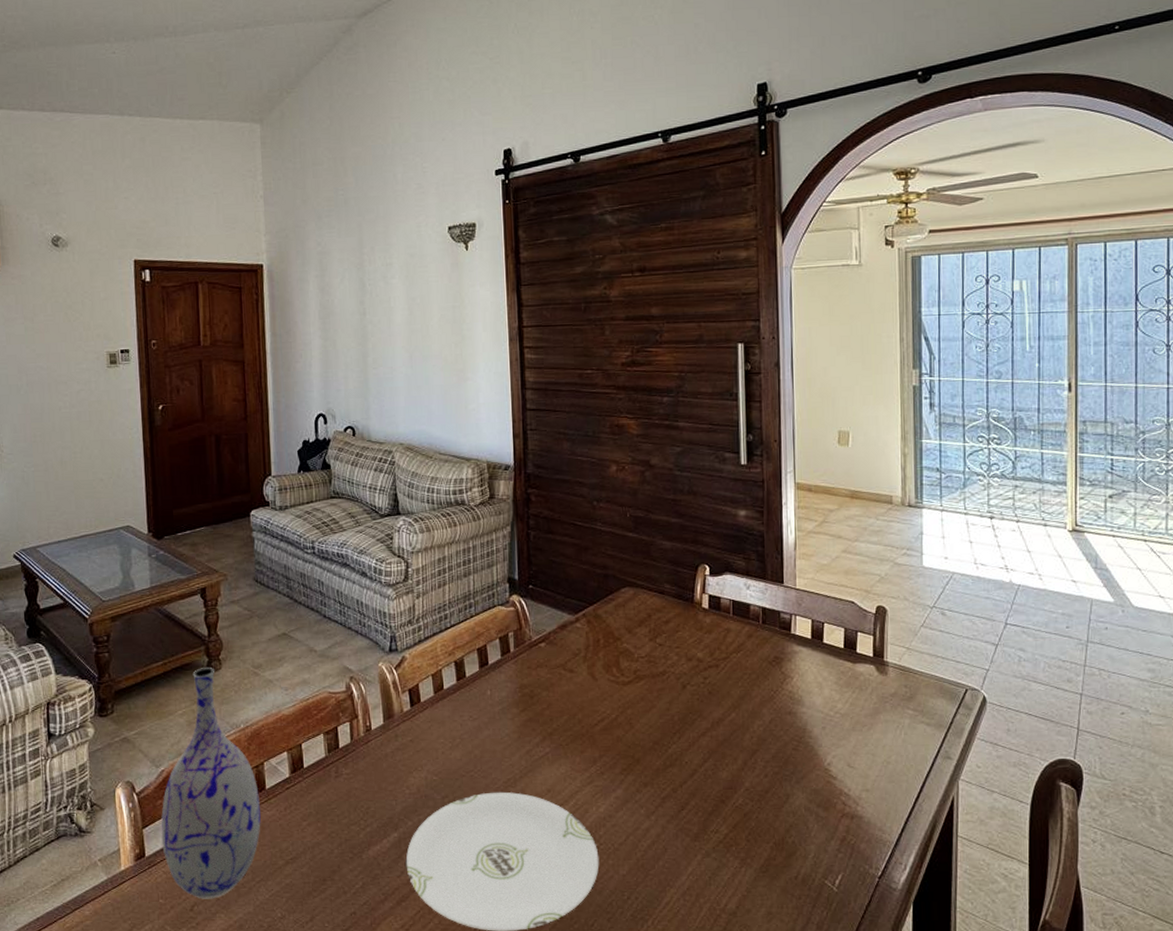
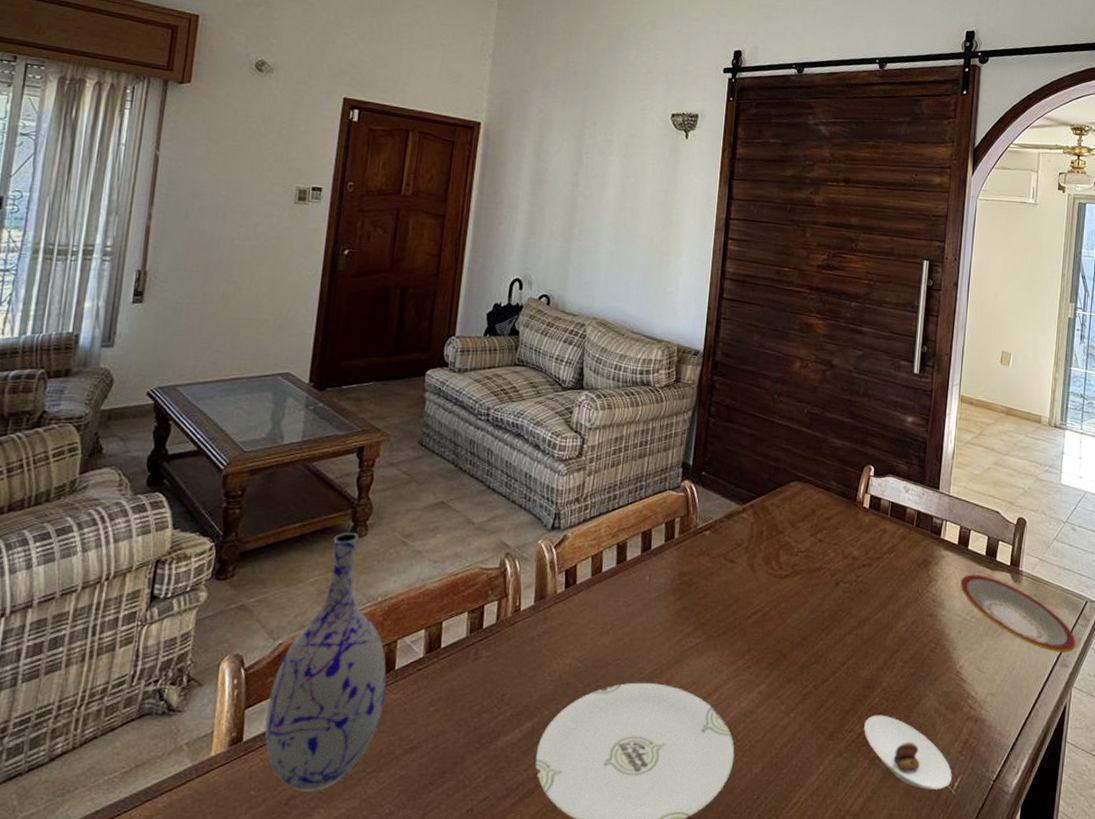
saucer: none [730,815,832,888] -> present [864,715,952,791]
plate: none [819,668,959,745] -> present [960,574,1076,653]

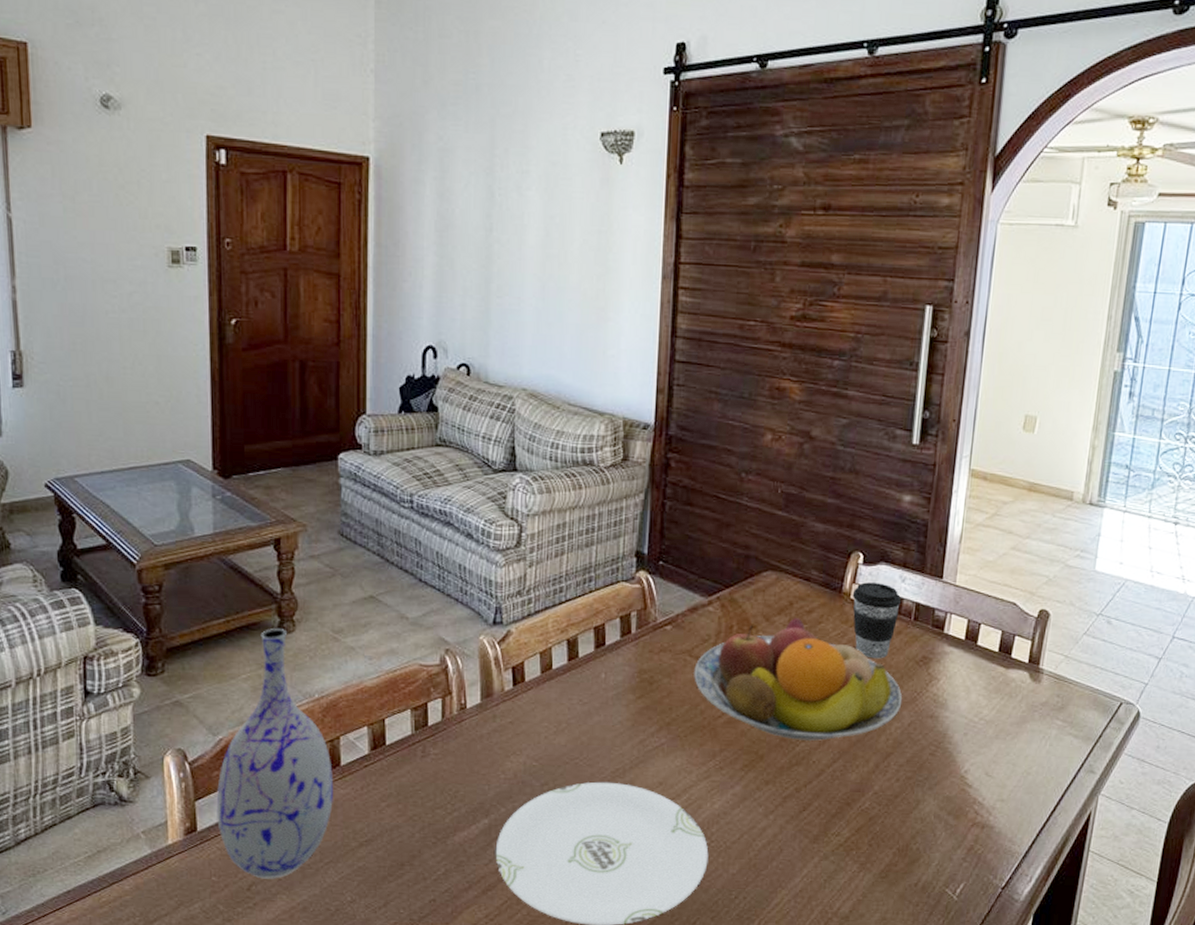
fruit bowl: none [728,524,907,639] -> present [694,618,903,741]
coffee cup: none [864,492,906,562] -> present [852,582,902,659]
saucer: present [864,715,952,791] -> none [853,819,954,896]
plate: present [960,574,1076,653] -> none [967,672,1106,759]

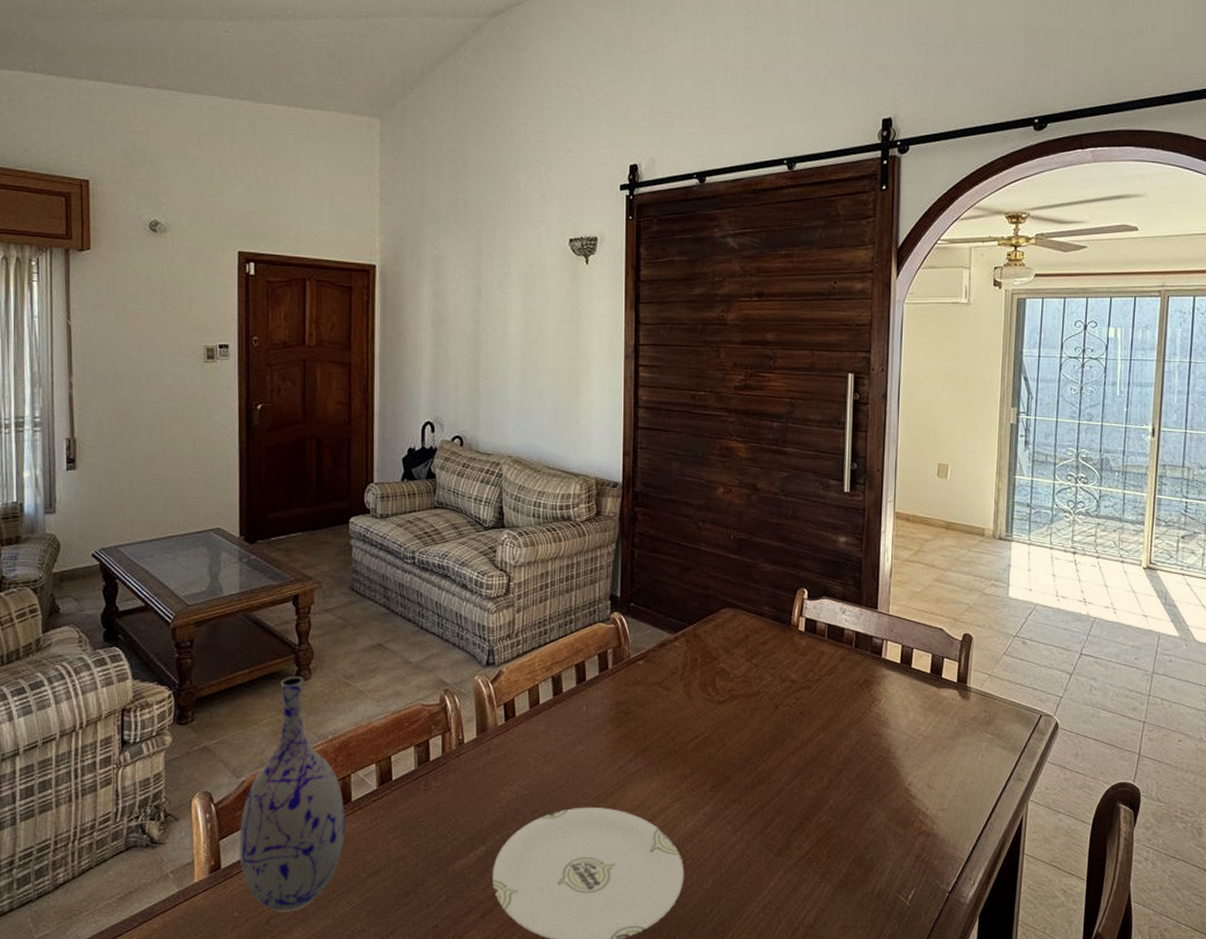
fruit bowl: present [694,618,903,741] -> none [665,649,849,761]
coffee cup: present [852,582,902,659] -> none [800,615,843,684]

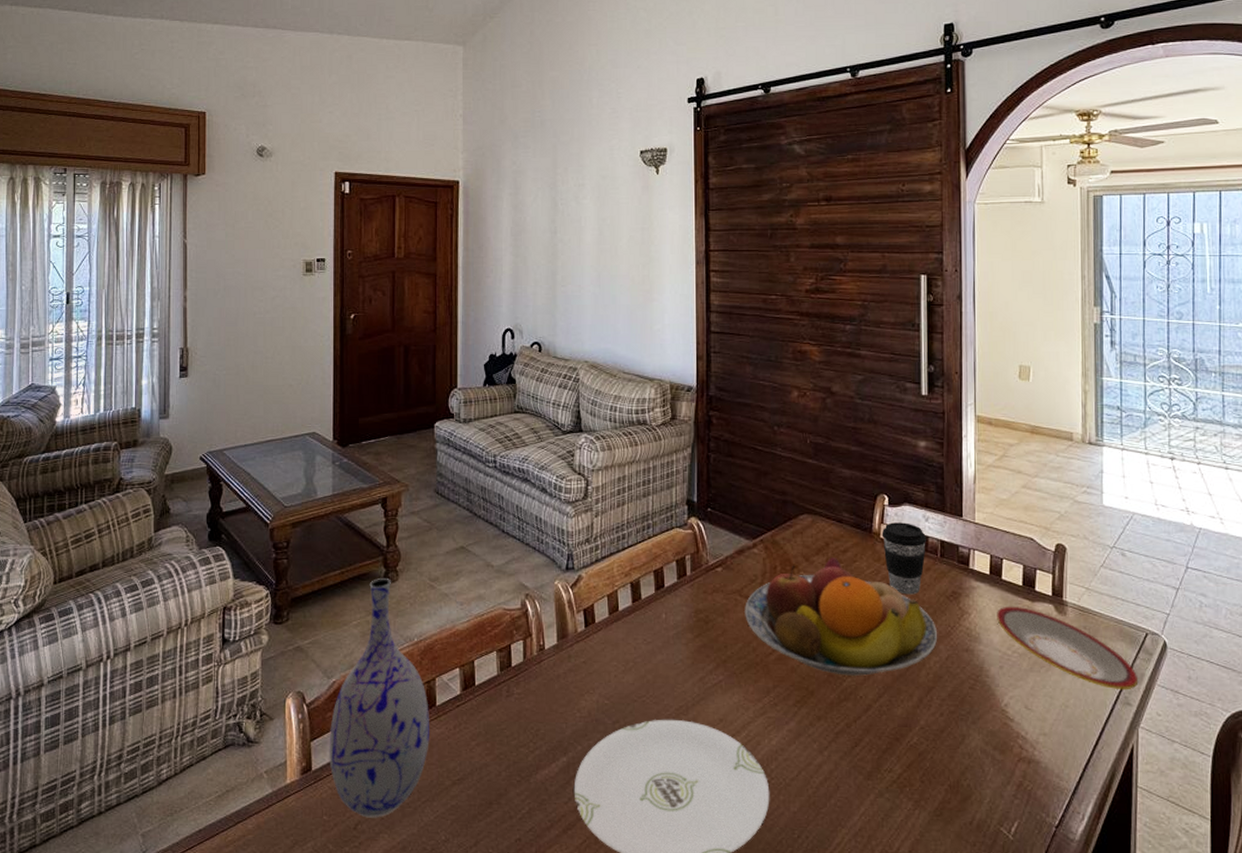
fruit bowl: none [665,649,849,761] -> present [745,558,938,676]
coffee cup: none [800,615,843,684] -> present [881,522,927,595]
plate: none [905,692,1031,768] -> present [997,606,1139,690]

